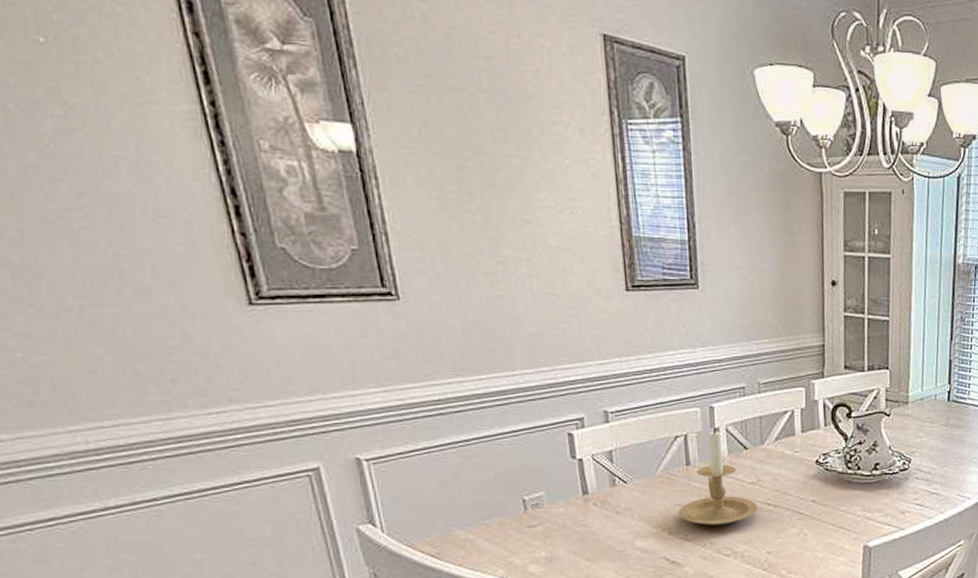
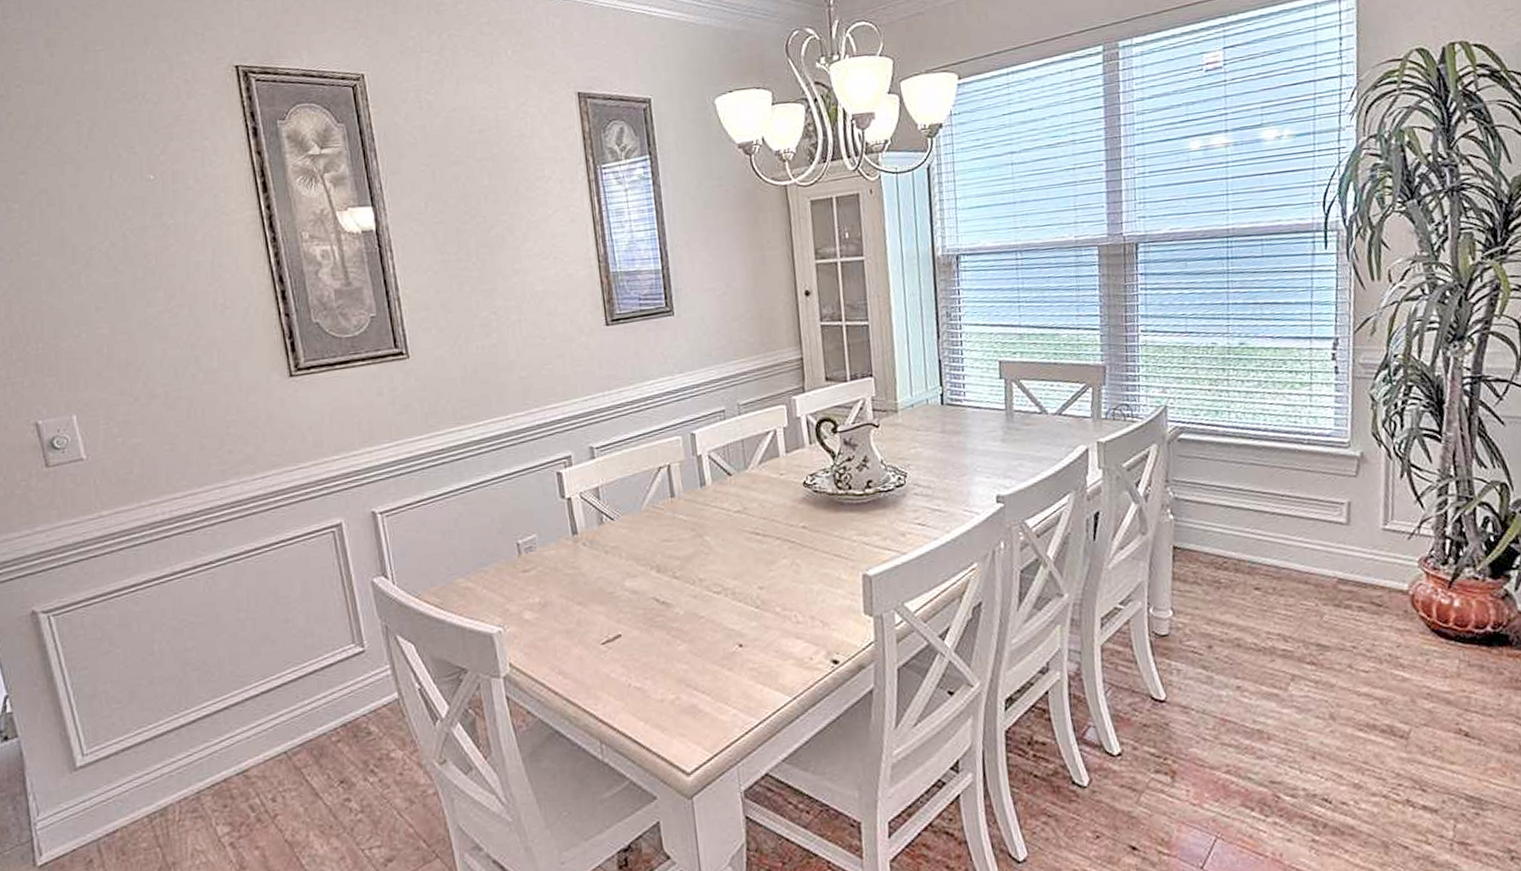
candle holder: present [678,429,758,526] -> none [665,456,746,561]

